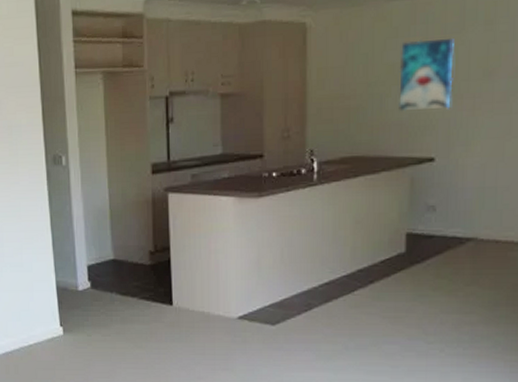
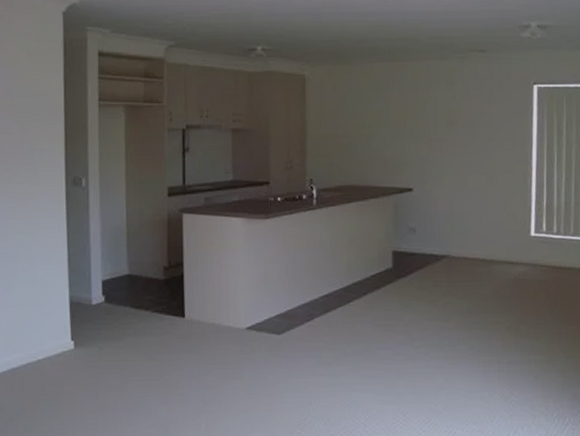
wall art: present [399,39,454,112] -> none [382,94,424,150]

